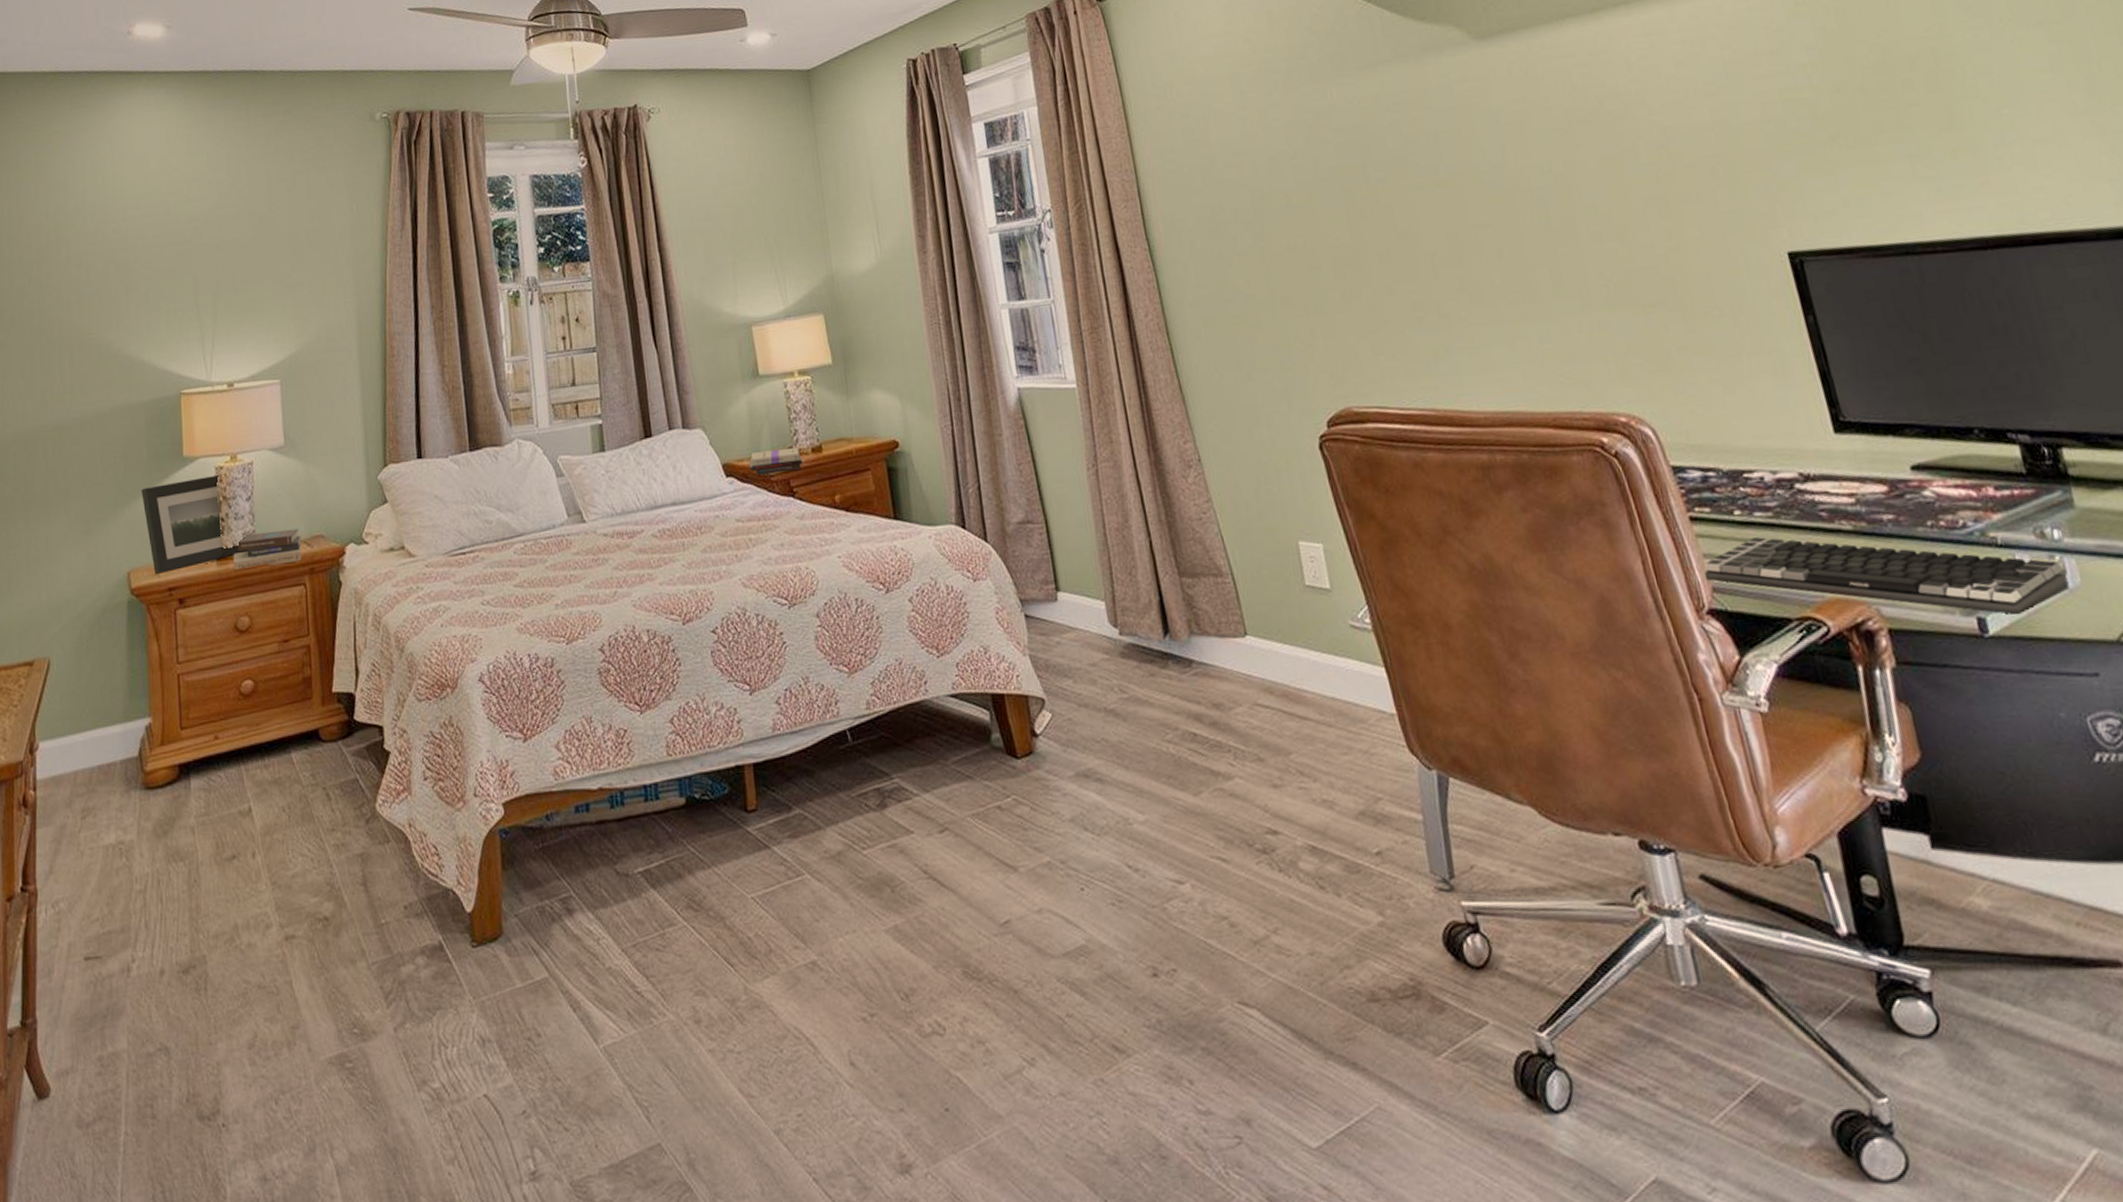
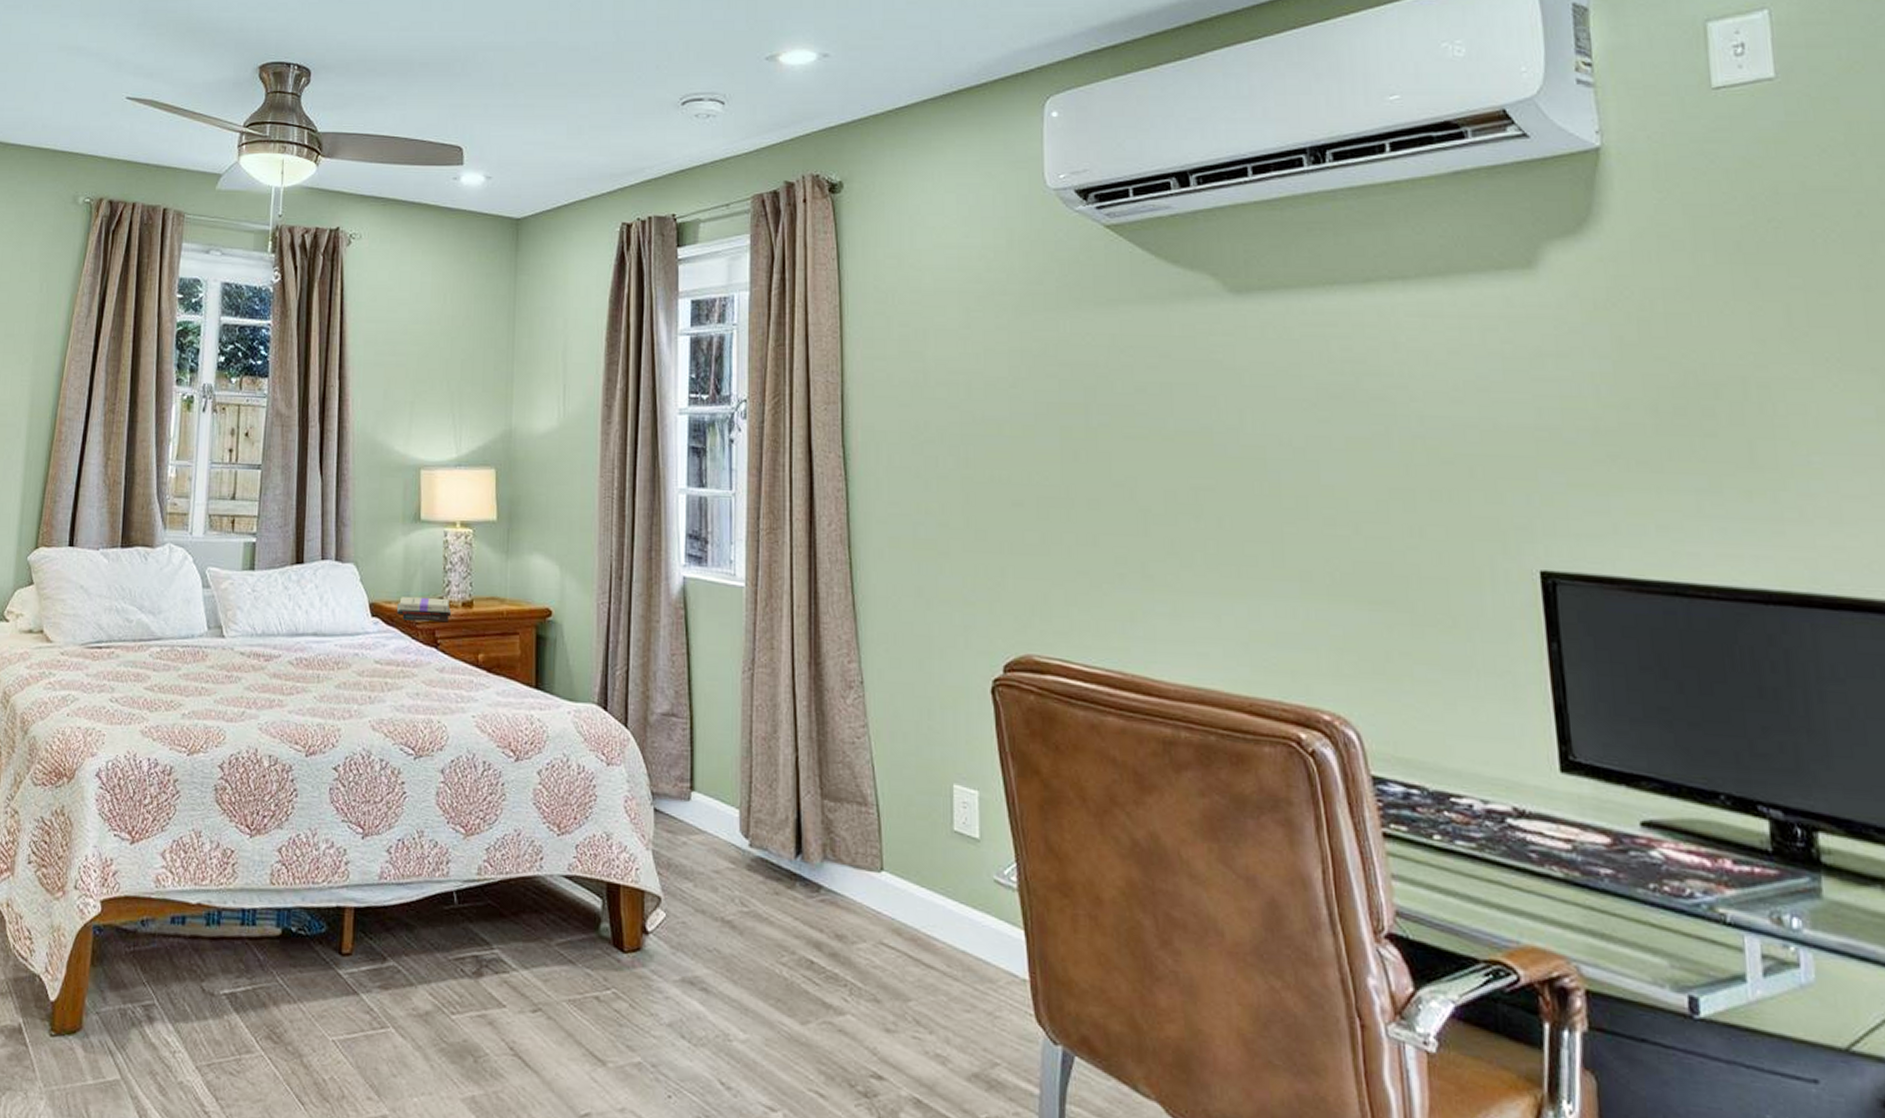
computer keyboard: present [1703,537,2069,615] -> none [1389,867,1801,1002]

